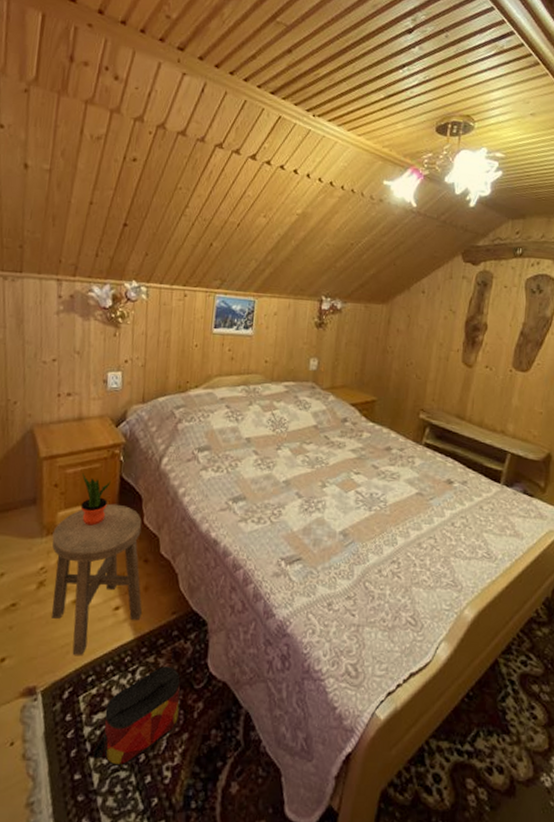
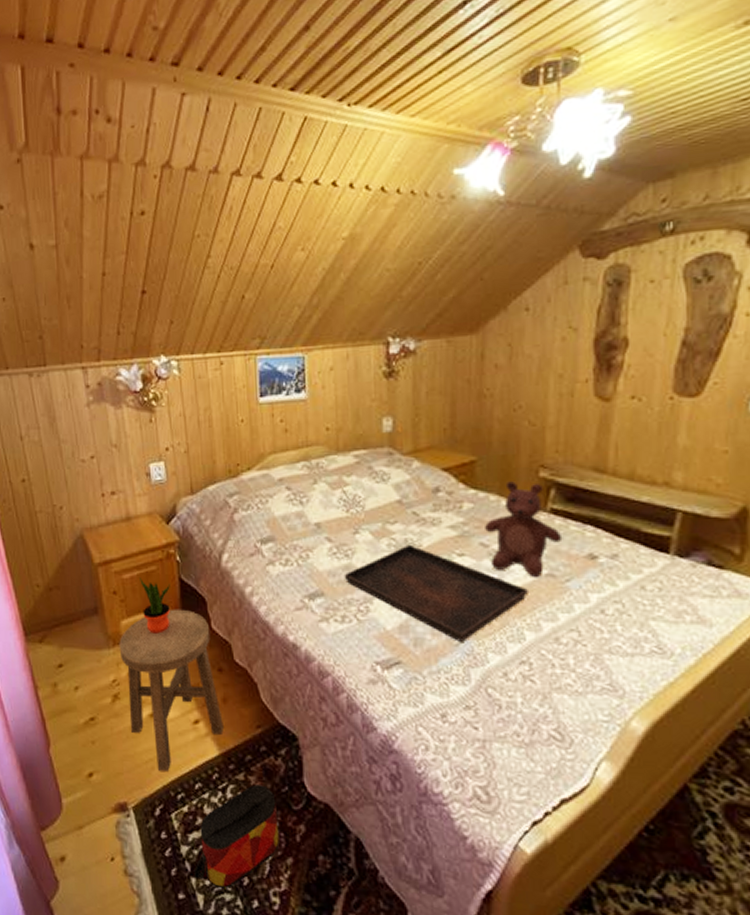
serving tray: none [264,461,403,544] -> present [344,544,528,642]
teddy bear: none [377,419,431,496] -> present [485,481,563,578]

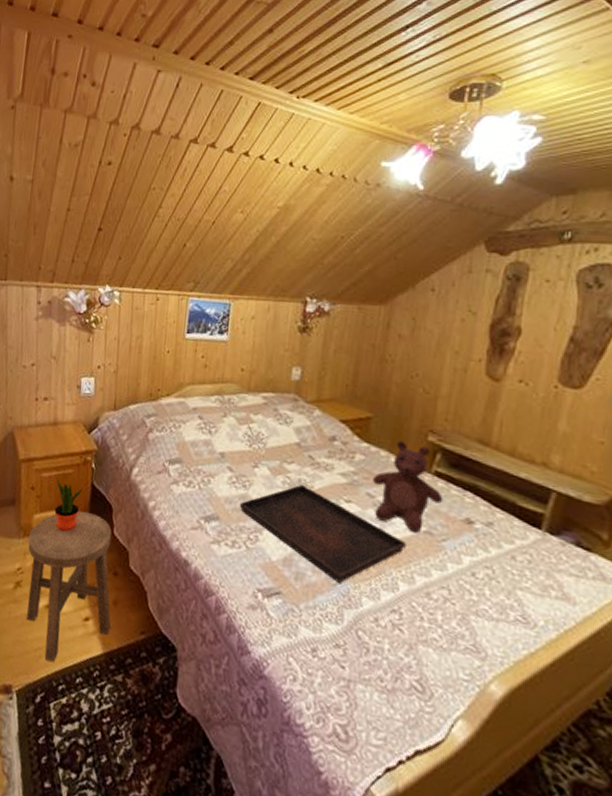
bag: present [193,784,279,889] -> none [61,687,148,785]

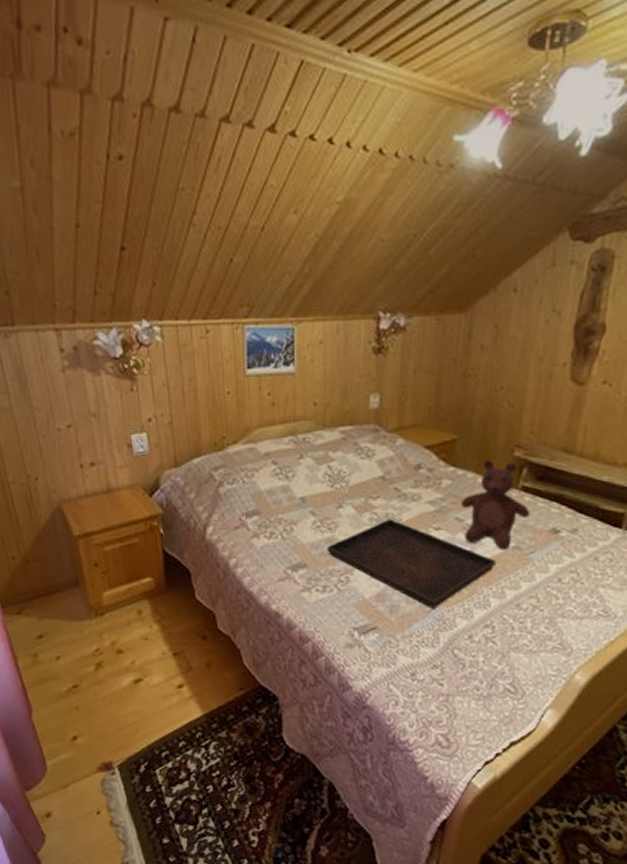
stool: present [26,511,112,662] -> none [101,580,207,732]
potted plant: present [54,477,83,532] -> none [122,549,154,604]

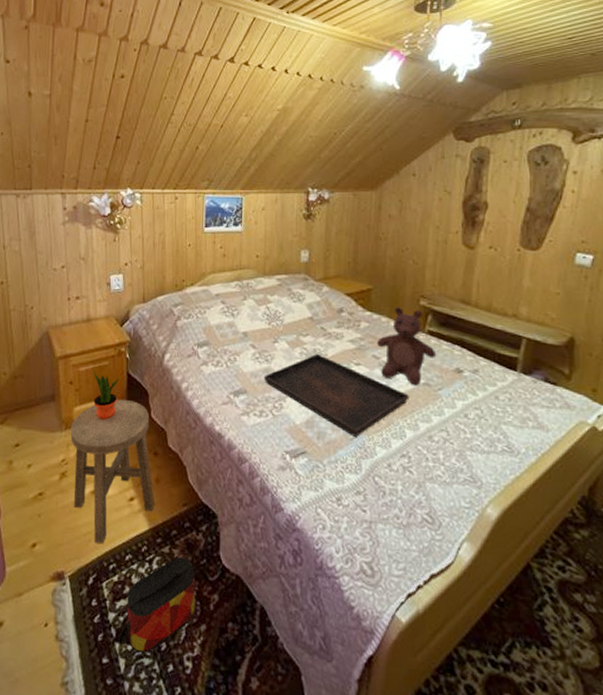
stool: none [101,580,207,732] -> present [70,399,155,543]
potted plant: none [122,549,154,604] -> present [93,370,119,420]
bag: none [177,741,259,833] -> present [117,557,196,654]

